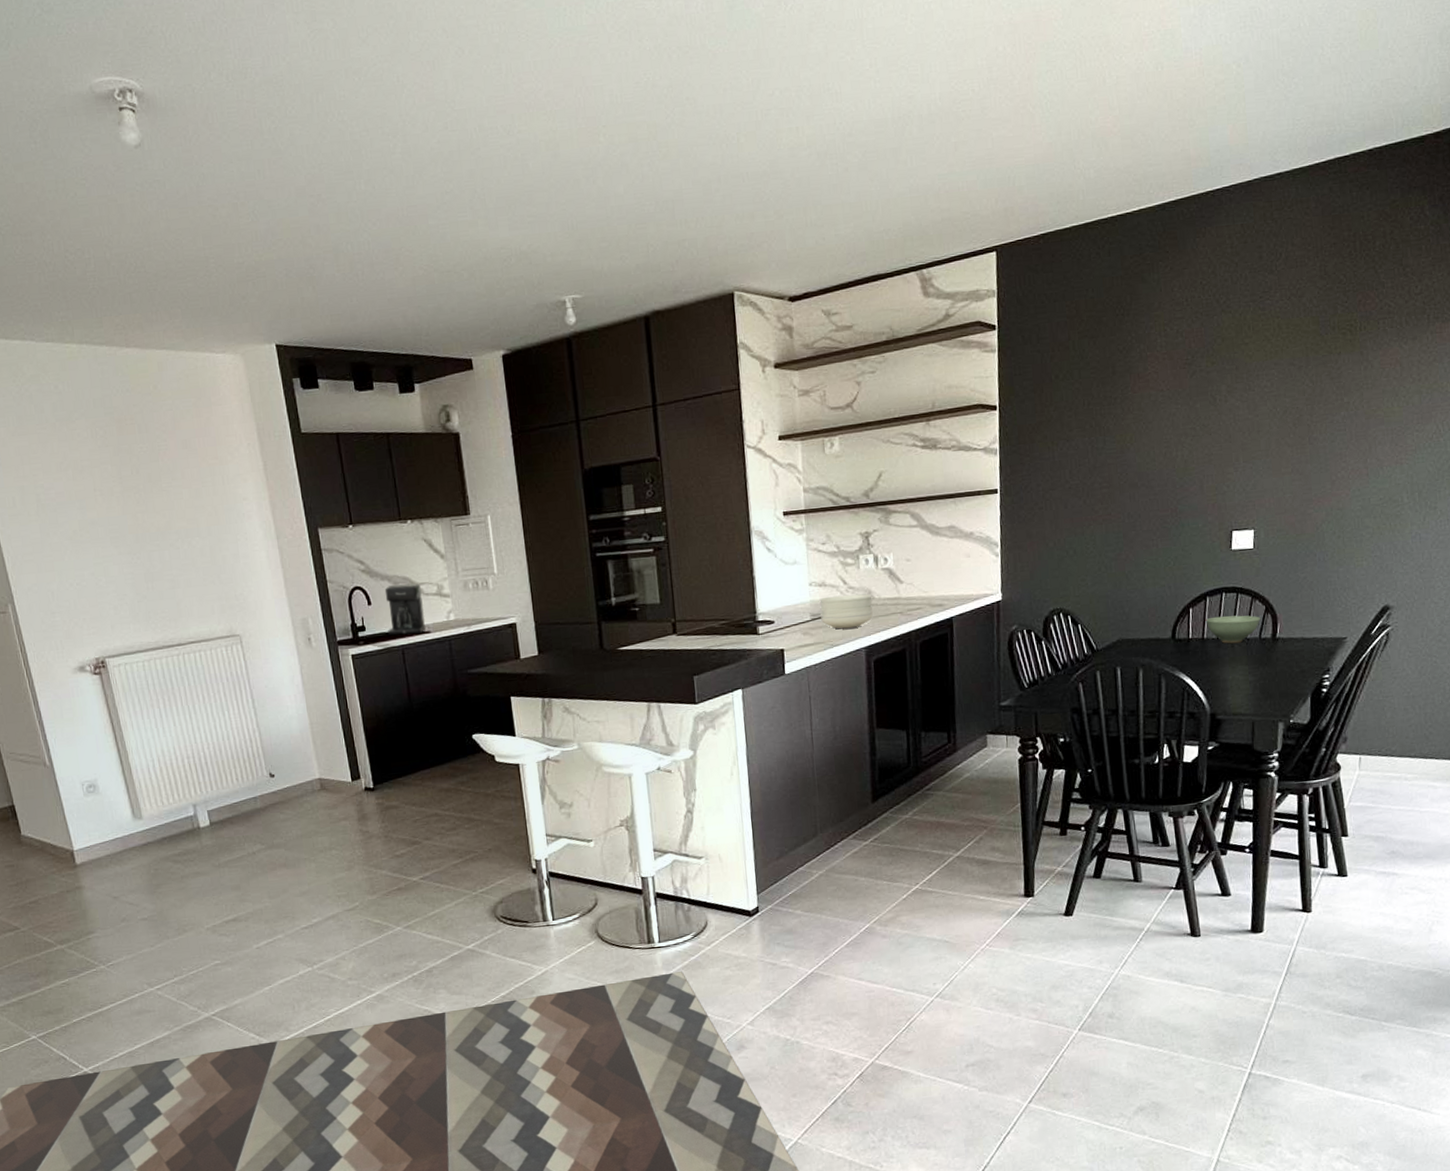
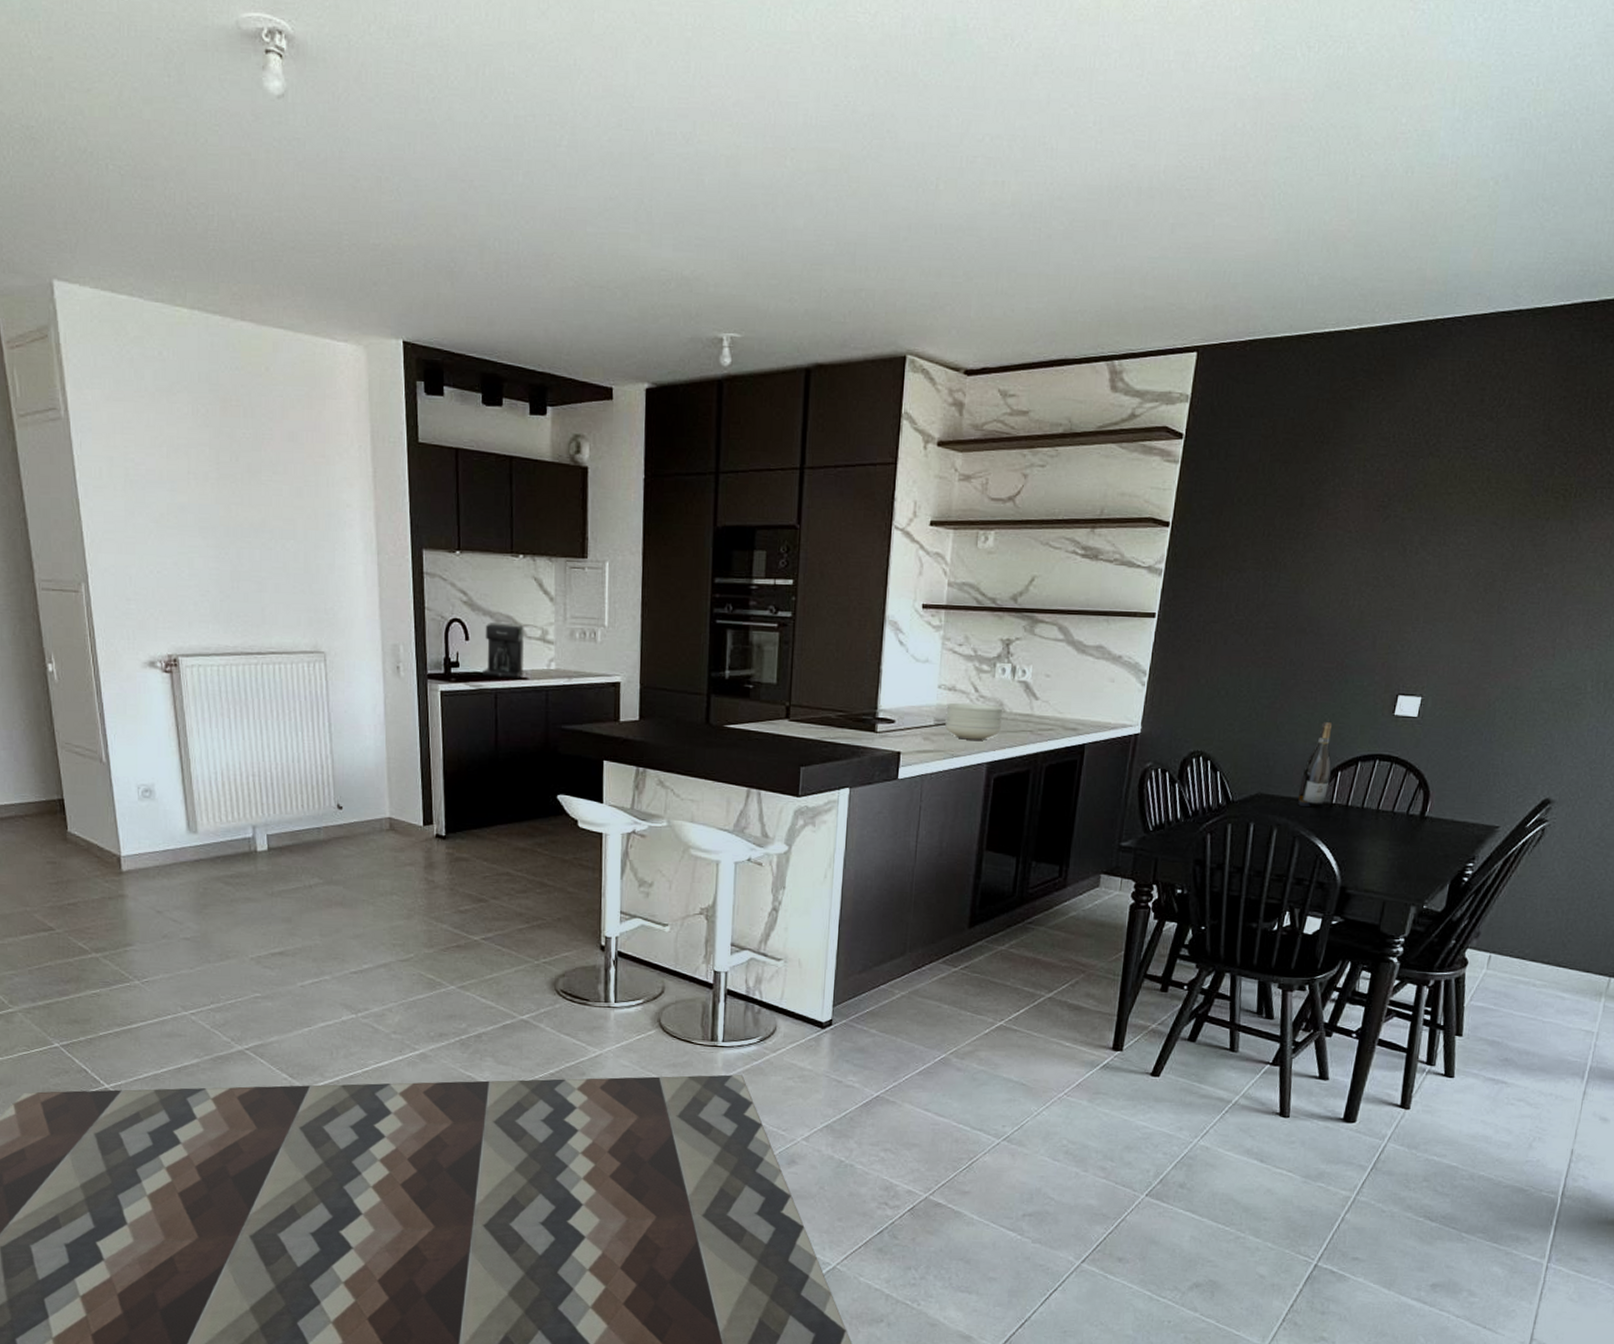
wine bottle: none [1156,565,1184,646] -> present [1297,722,1333,809]
bowl: present [1206,615,1261,644] -> none [1353,784,1412,816]

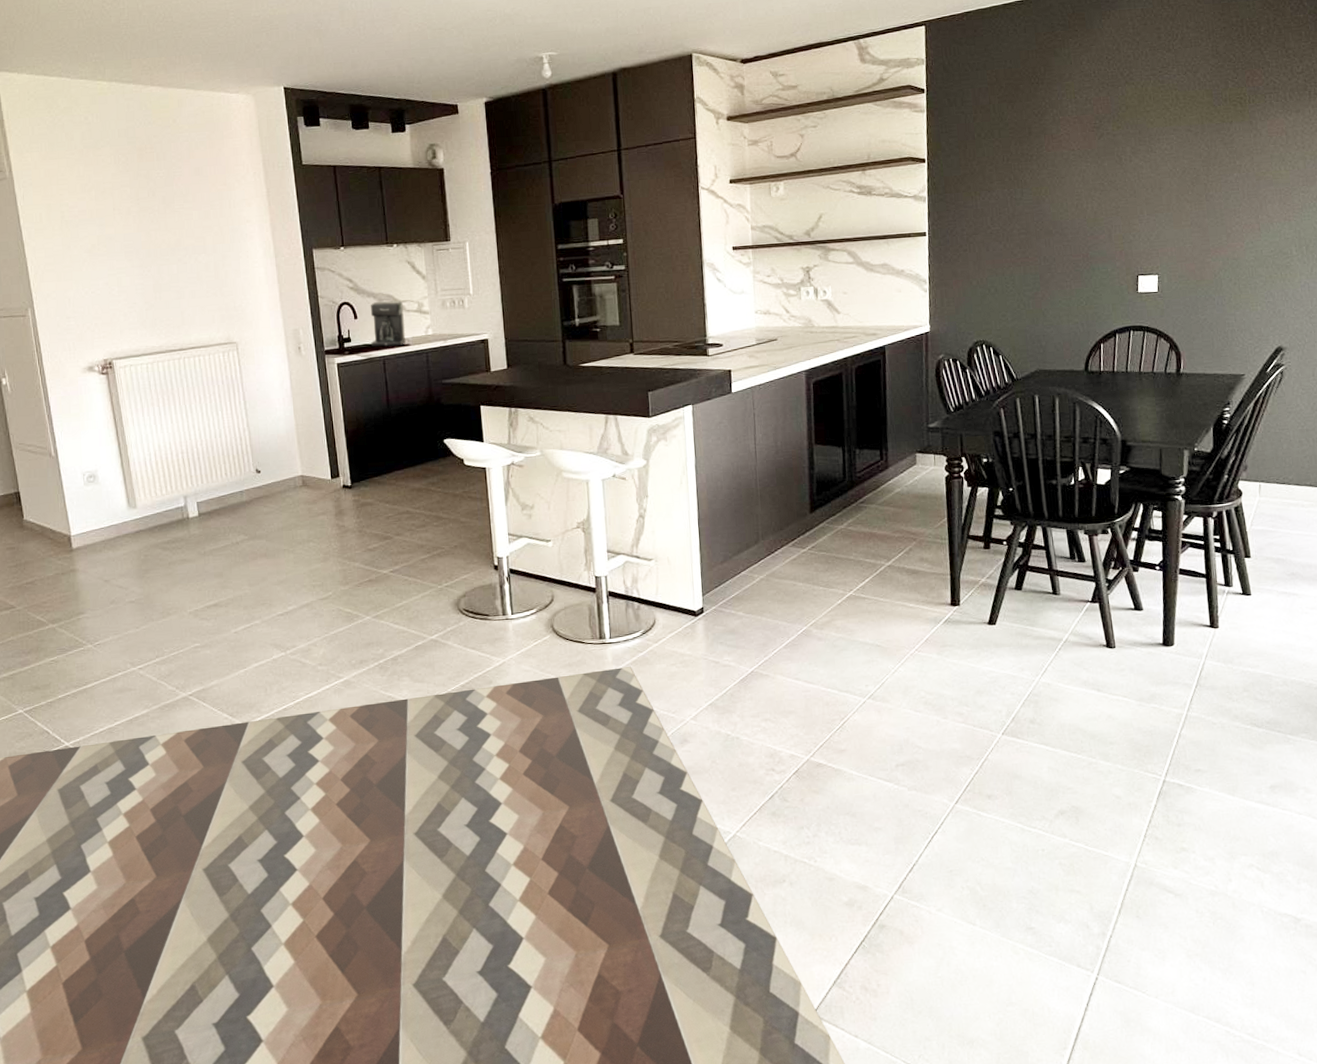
bowl: present [945,702,1003,740] -> none [764,322,813,354]
wine bottle: present [1297,722,1333,809] -> none [1071,304,1096,378]

